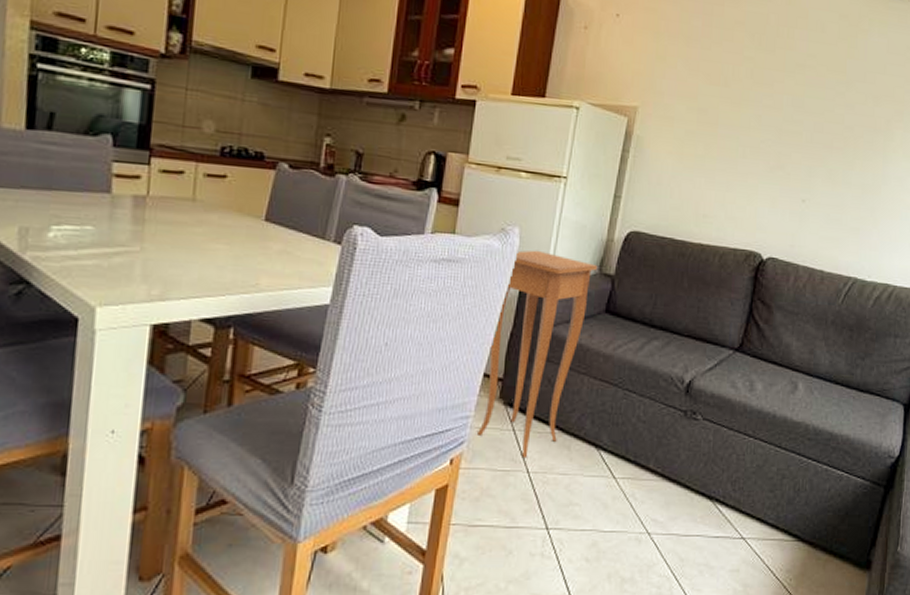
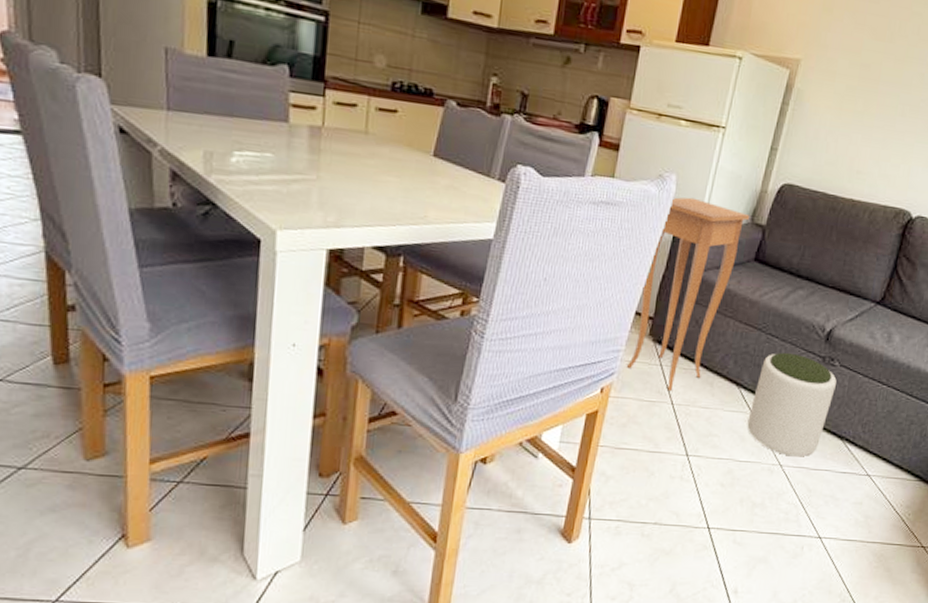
plant pot: none [609,408,701,523] -> present [747,352,837,457]

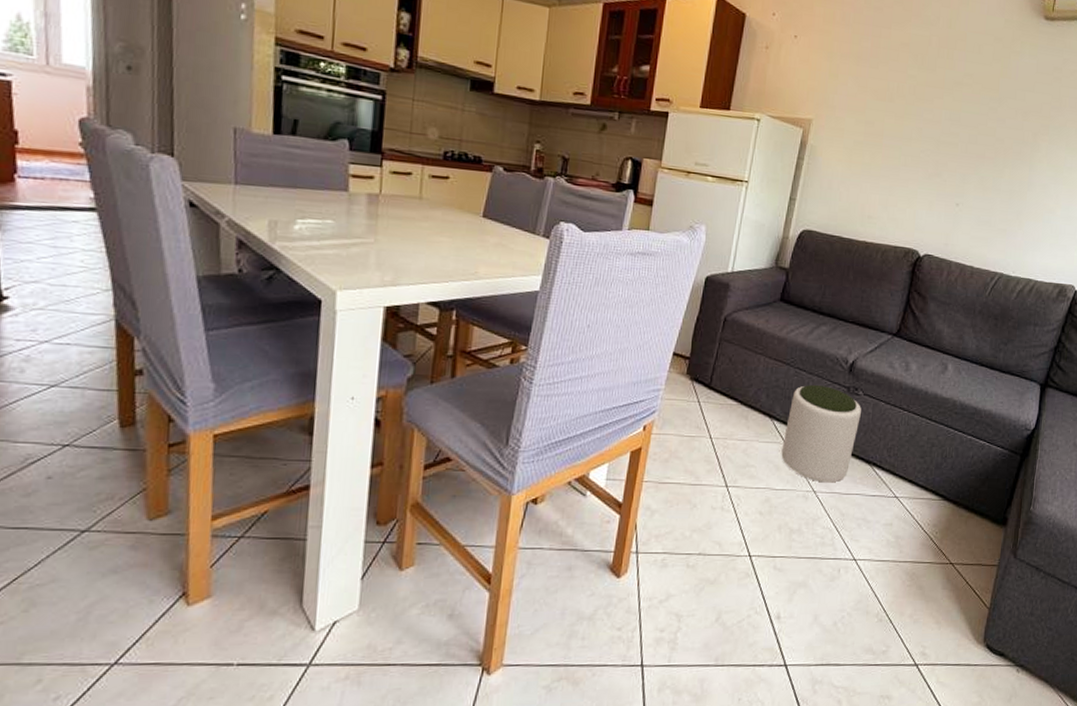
side table: present [627,197,750,390] -> none [667,245,774,425]

